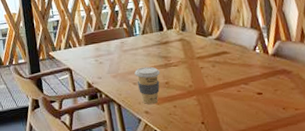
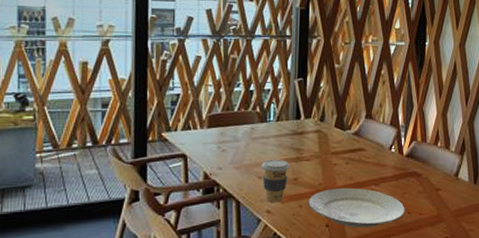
plate: none [181,87,280,124] -> present [307,187,405,228]

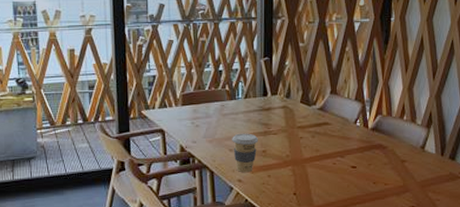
plate: present [307,187,405,228] -> none [276,159,370,196]

